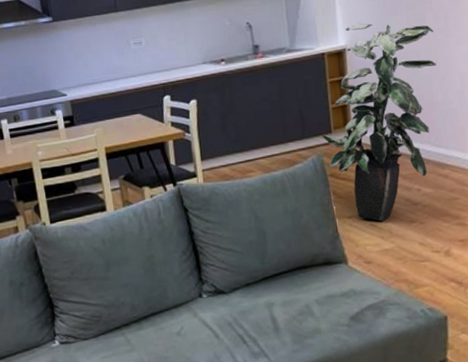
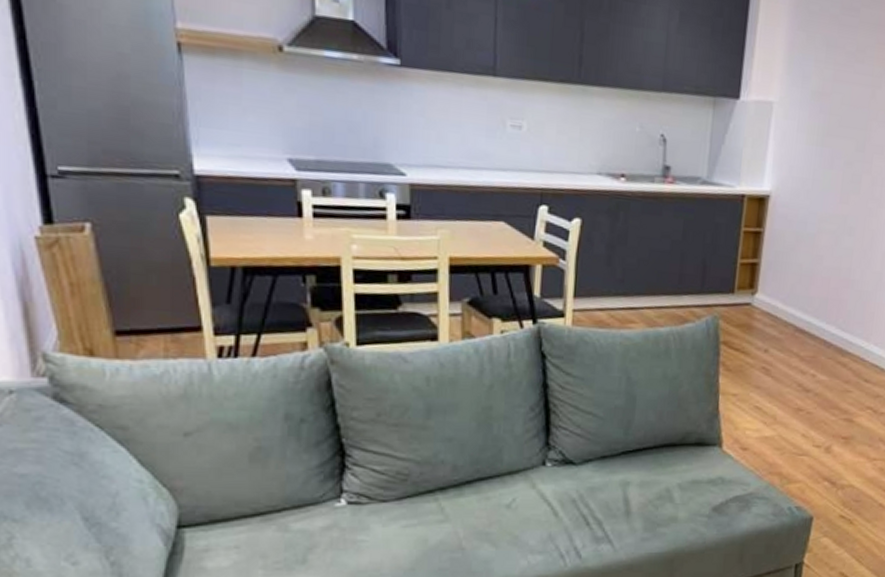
indoor plant: present [321,23,437,222] -> none [722,167,868,405]

